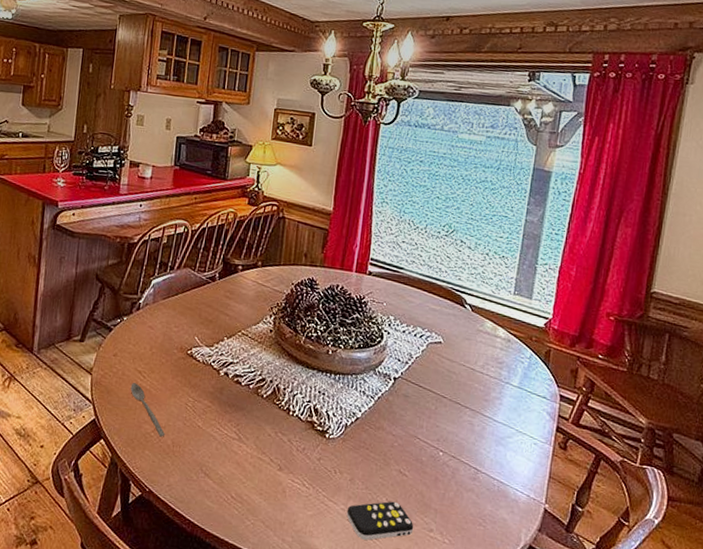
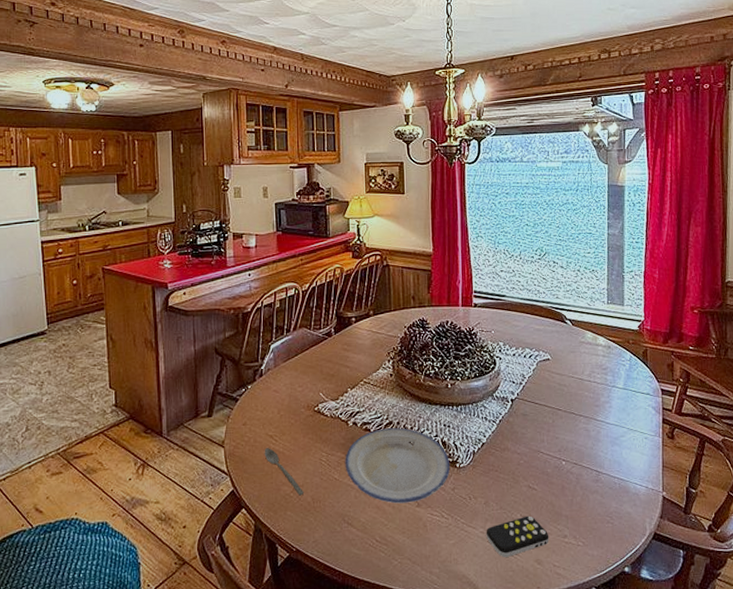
plate: none [210,384,320,465] -> present [345,428,451,504]

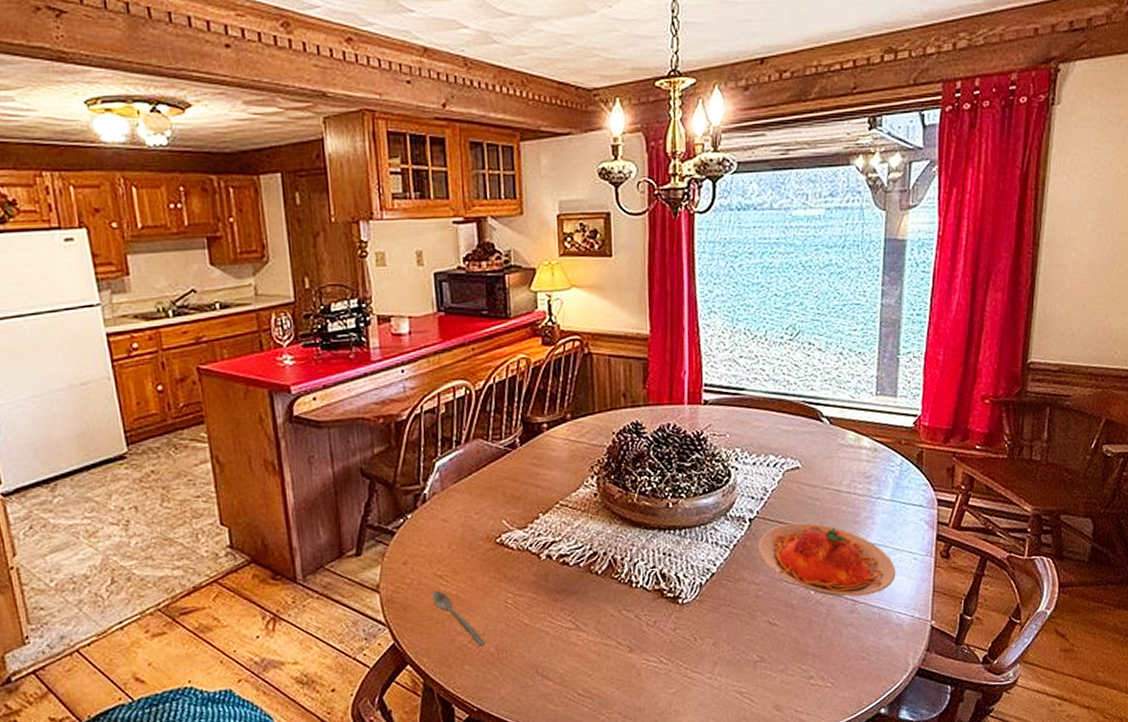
plate: present [345,428,451,504] -> none [537,559,671,650]
remote control: present [486,515,549,557] -> none [714,656,792,705]
plate: none [518,404,631,468] -> present [757,523,896,597]

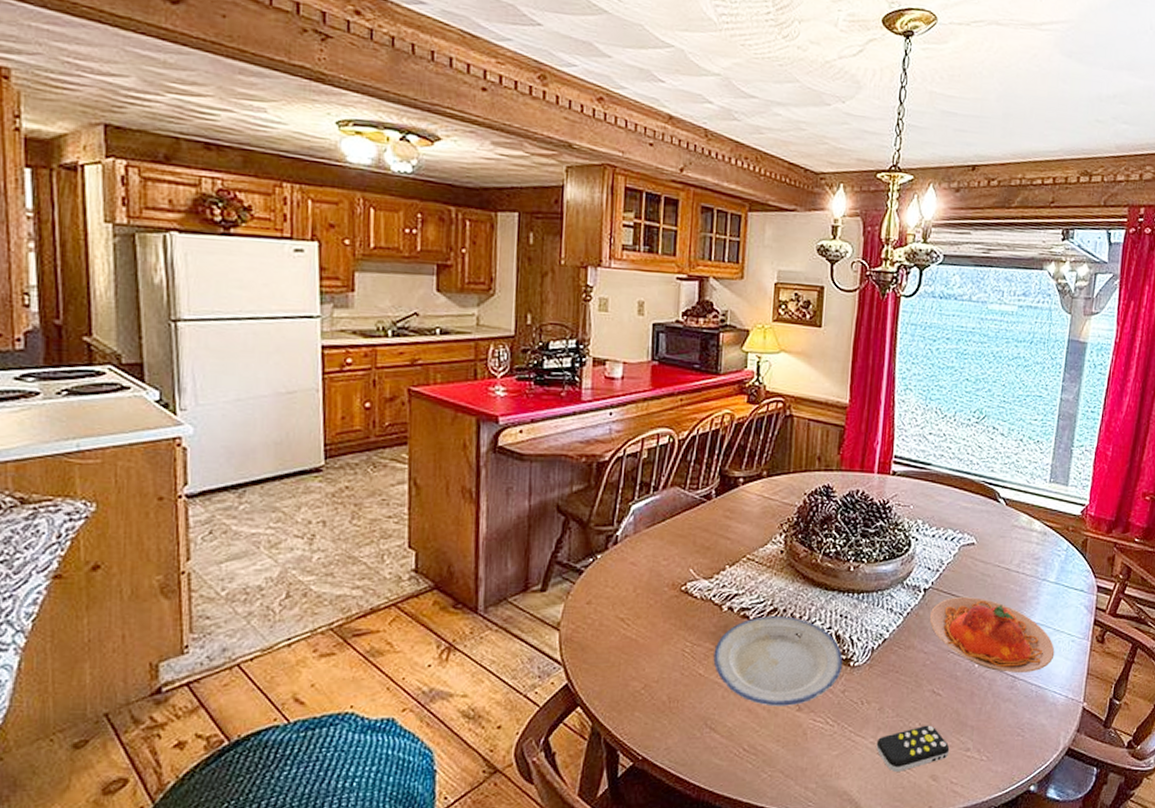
spoon: present [432,591,486,647] -> none [611,634,659,694]
plate: none [537,559,671,650] -> present [713,616,843,707]
remote control: none [714,656,792,705] -> present [876,725,950,772]

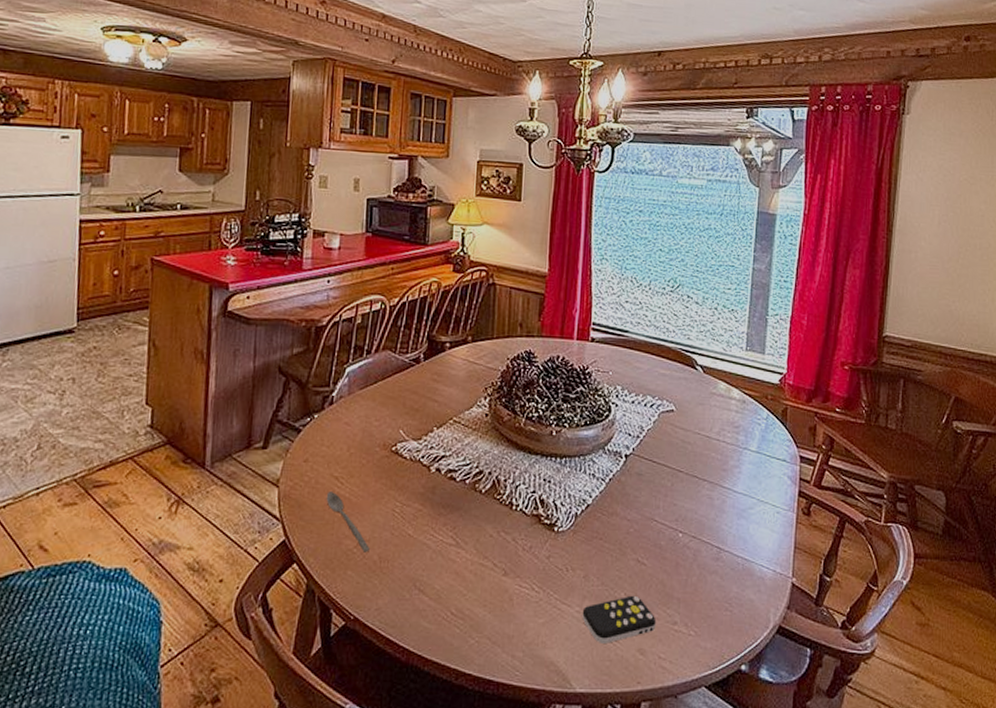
spoon: none [611,634,659,694] -> present [326,492,371,553]
plate: present [713,616,843,707] -> none [422,478,548,570]
plate: present [929,597,1055,672] -> none [631,464,760,544]

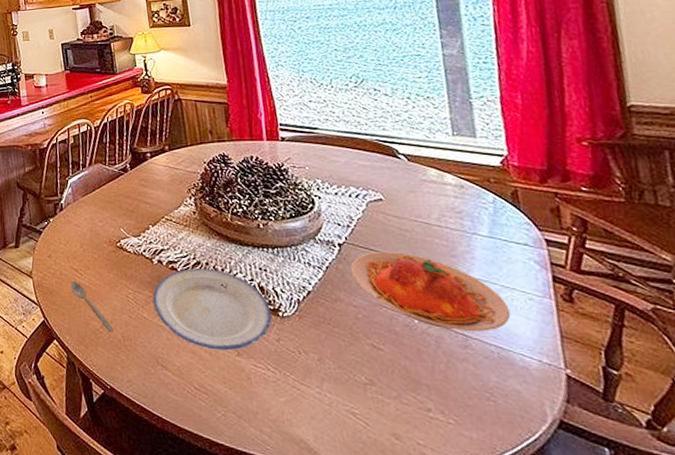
plate: none [422,478,548,570] -> present [152,268,272,351]
remote control: present [582,595,656,643] -> none [323,379,408,426]
plate: none [631,464,760,544] -> present [350,252,511,331]

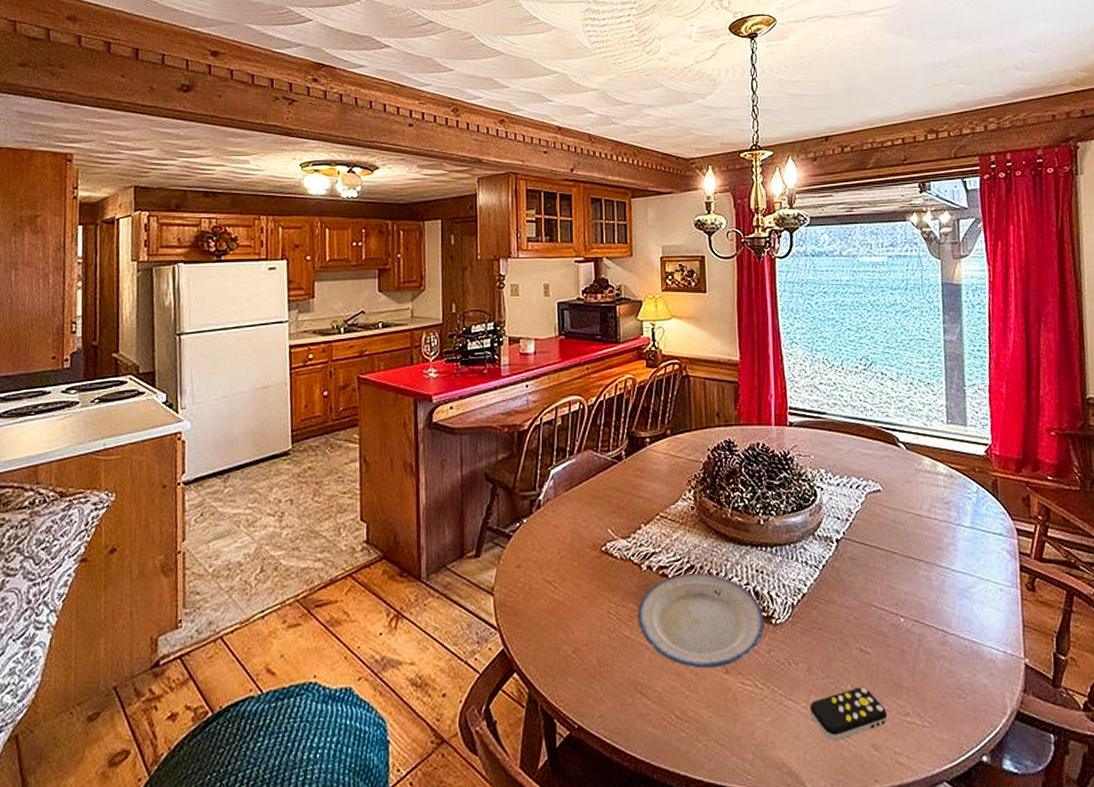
spoon: present [70,281,114,332] -> none [541,597,589,658]
remote control: none [323,379,408,426] -> present [809,687,888,740]
plate: present [350,252,511,331] -> none [845,546,984,627]

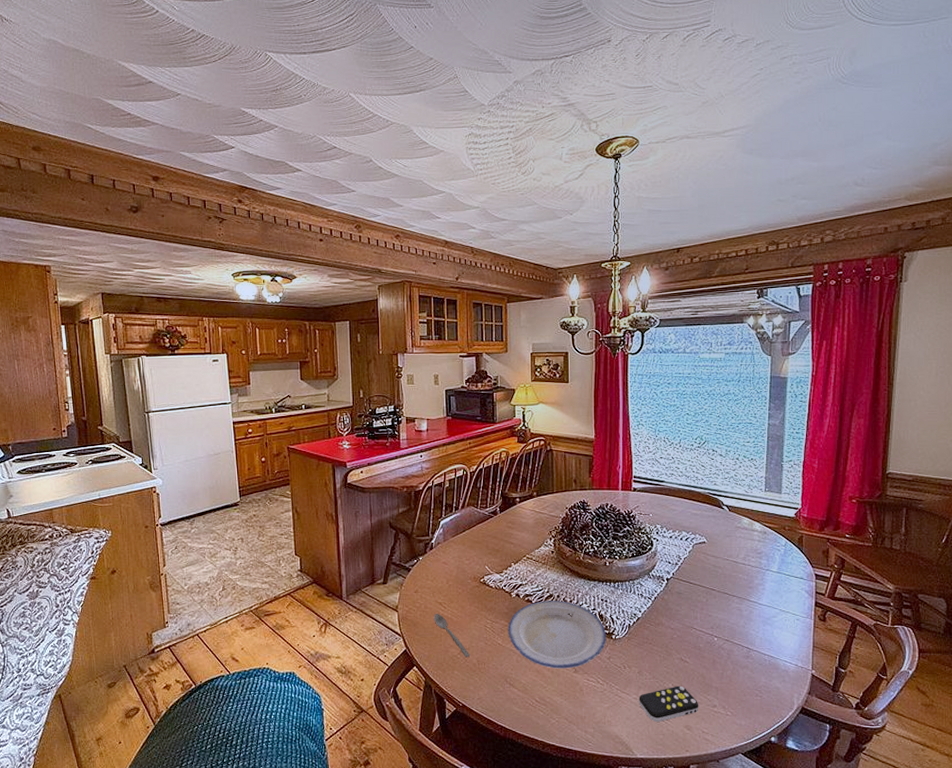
spoon: none [541,597,589,658] -> present [434,614,471,658]

